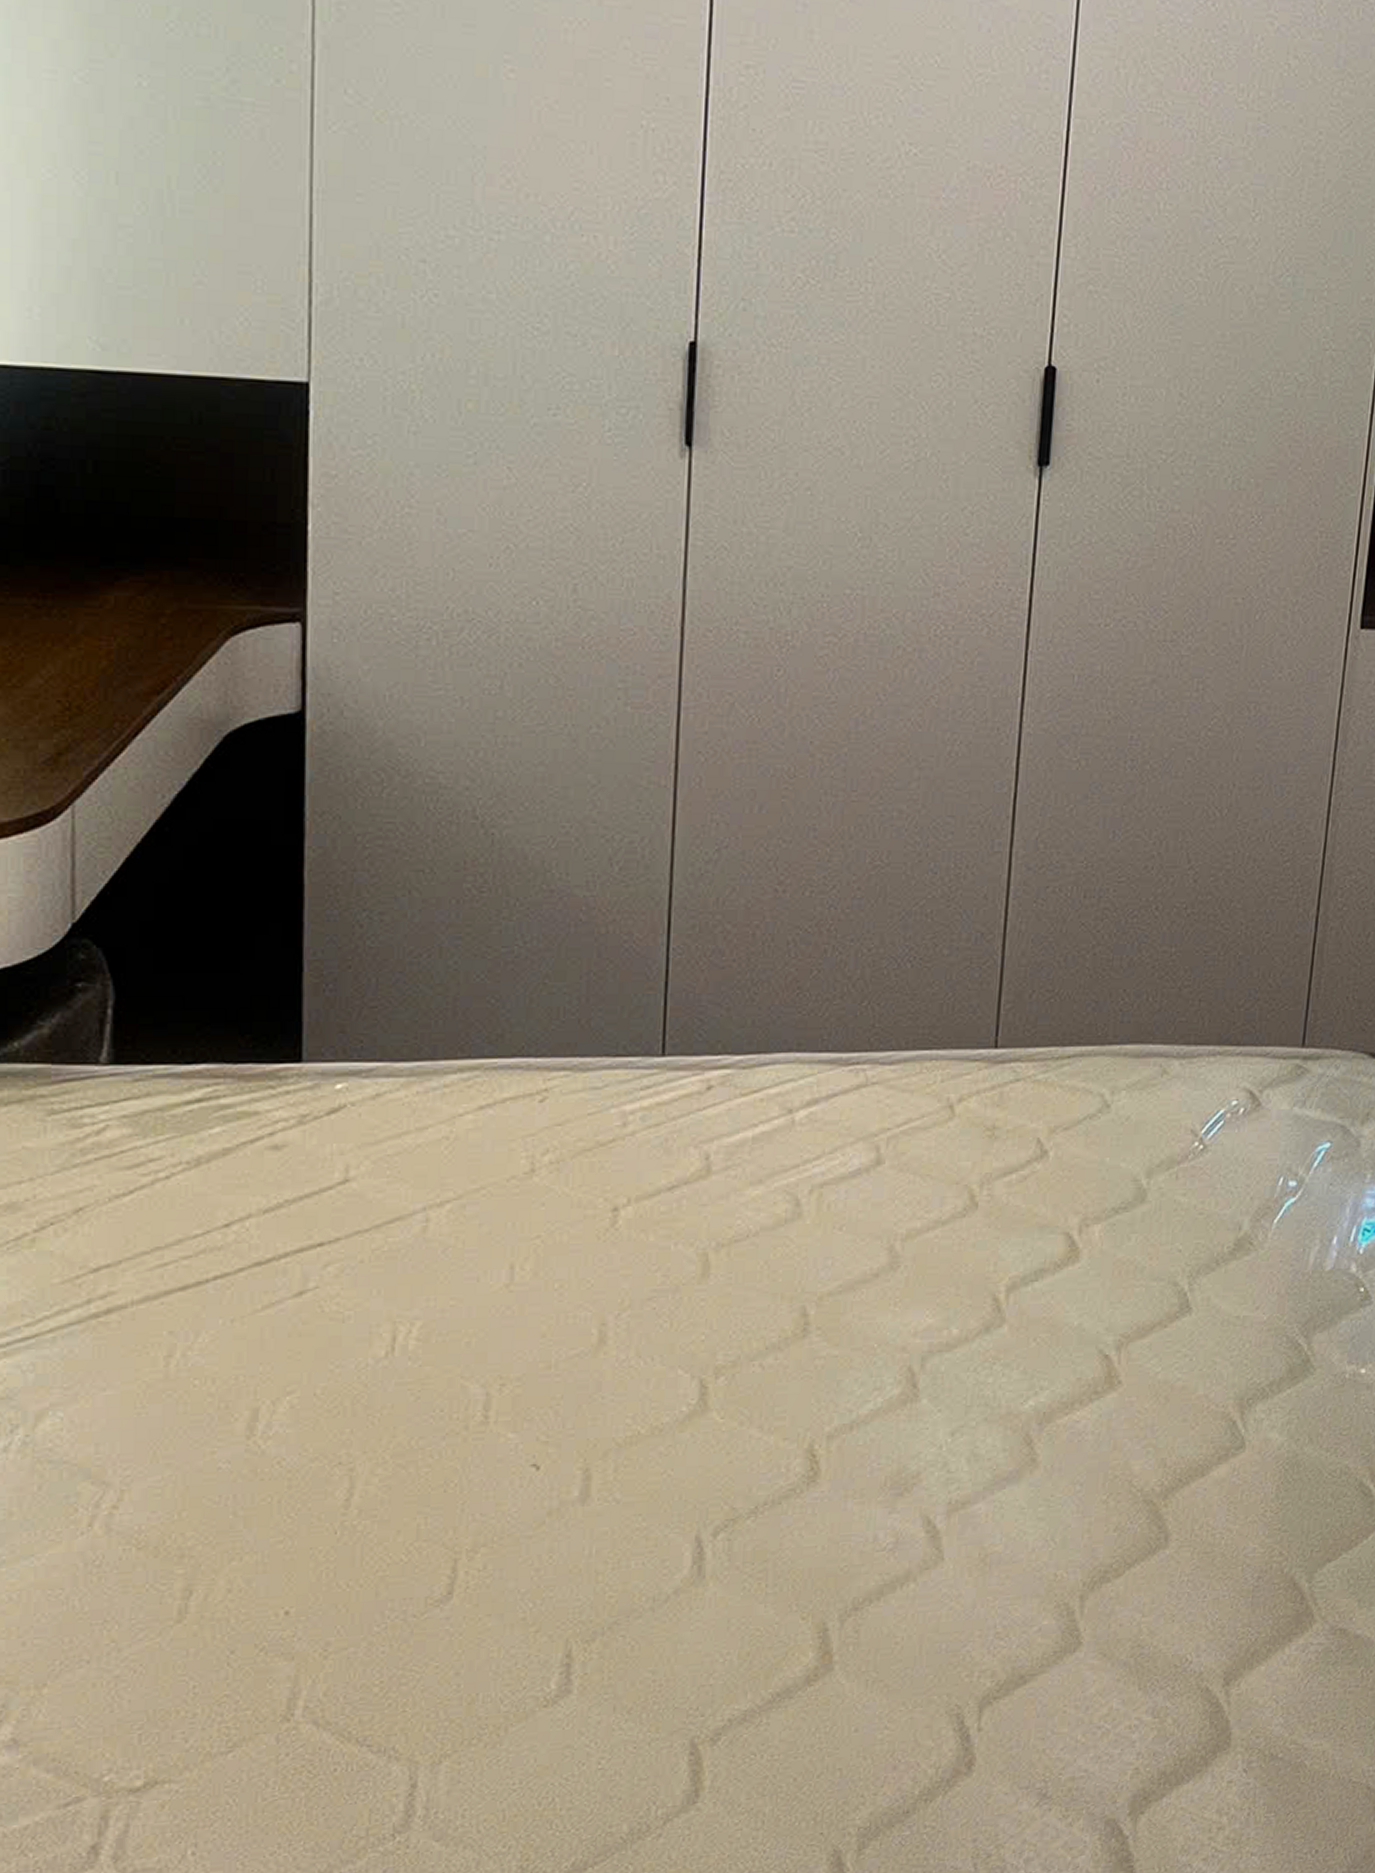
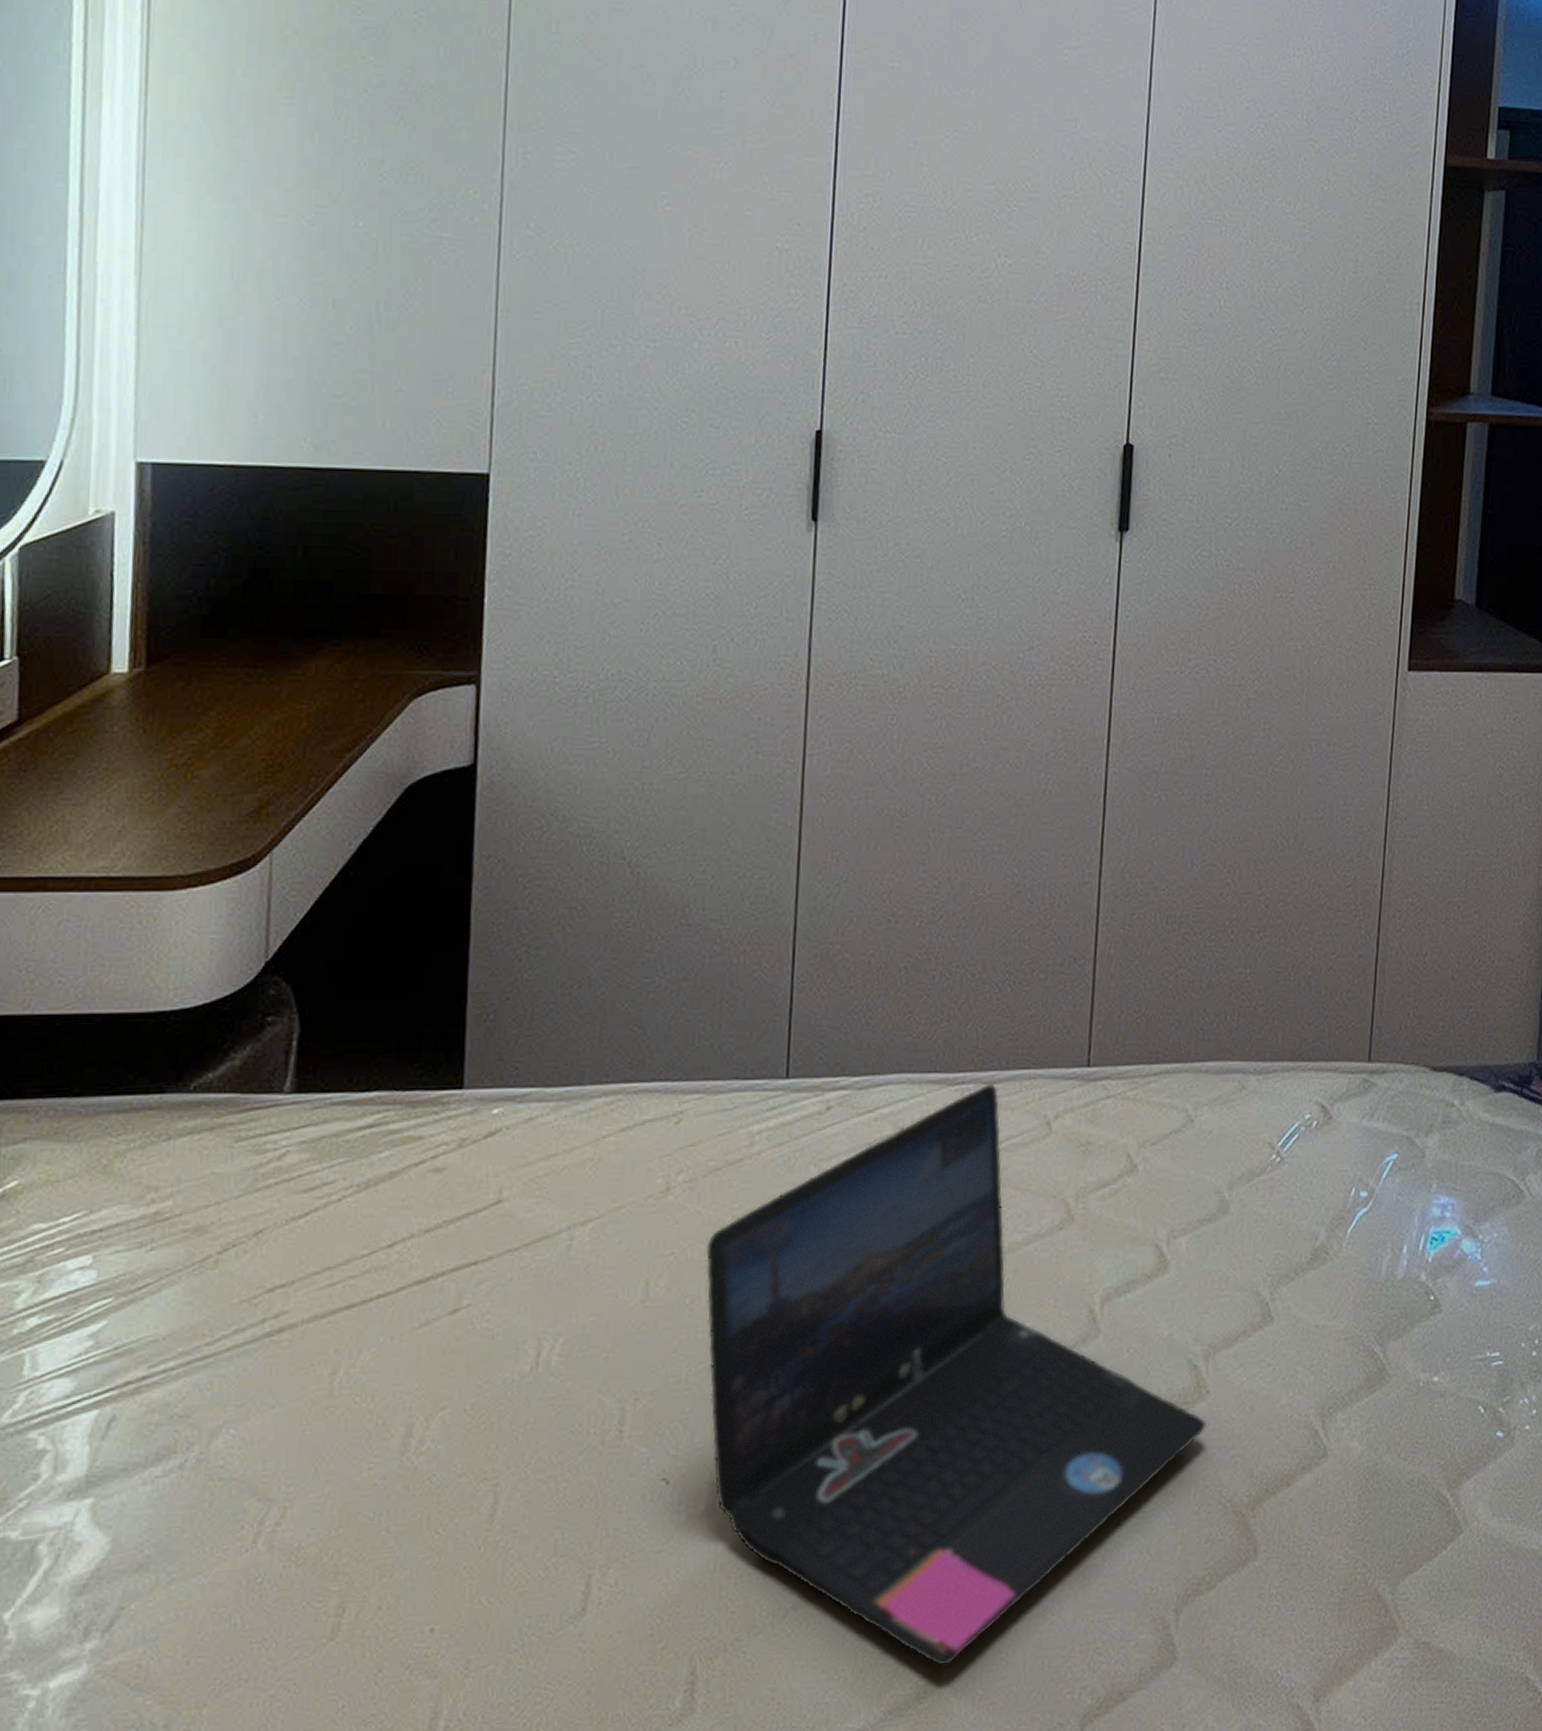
laptop: none [576,1064,1119,1650] -> present [706,1083,1208,1666]

